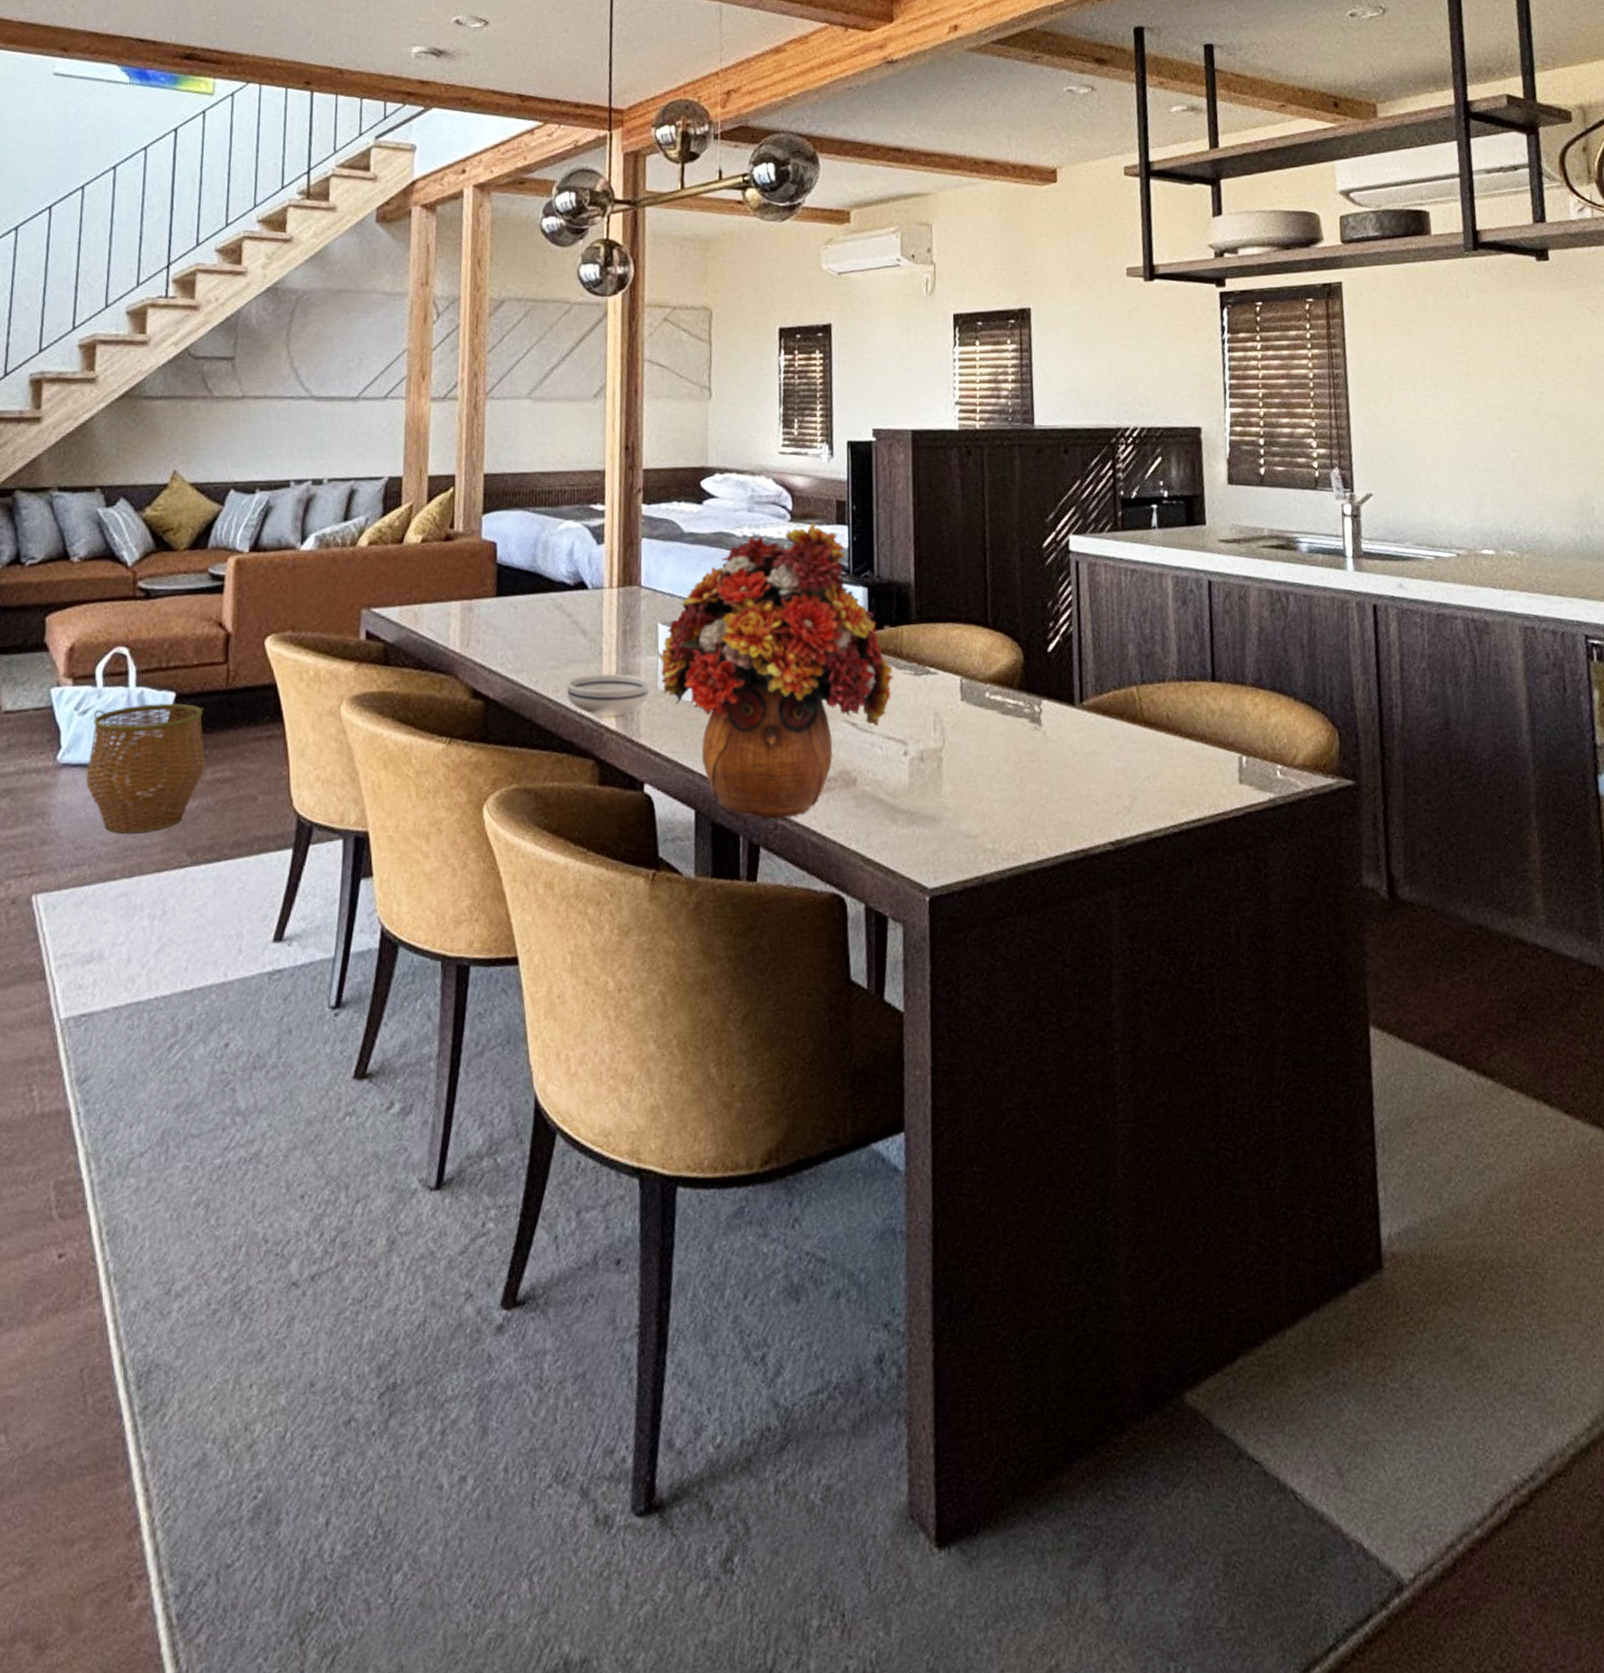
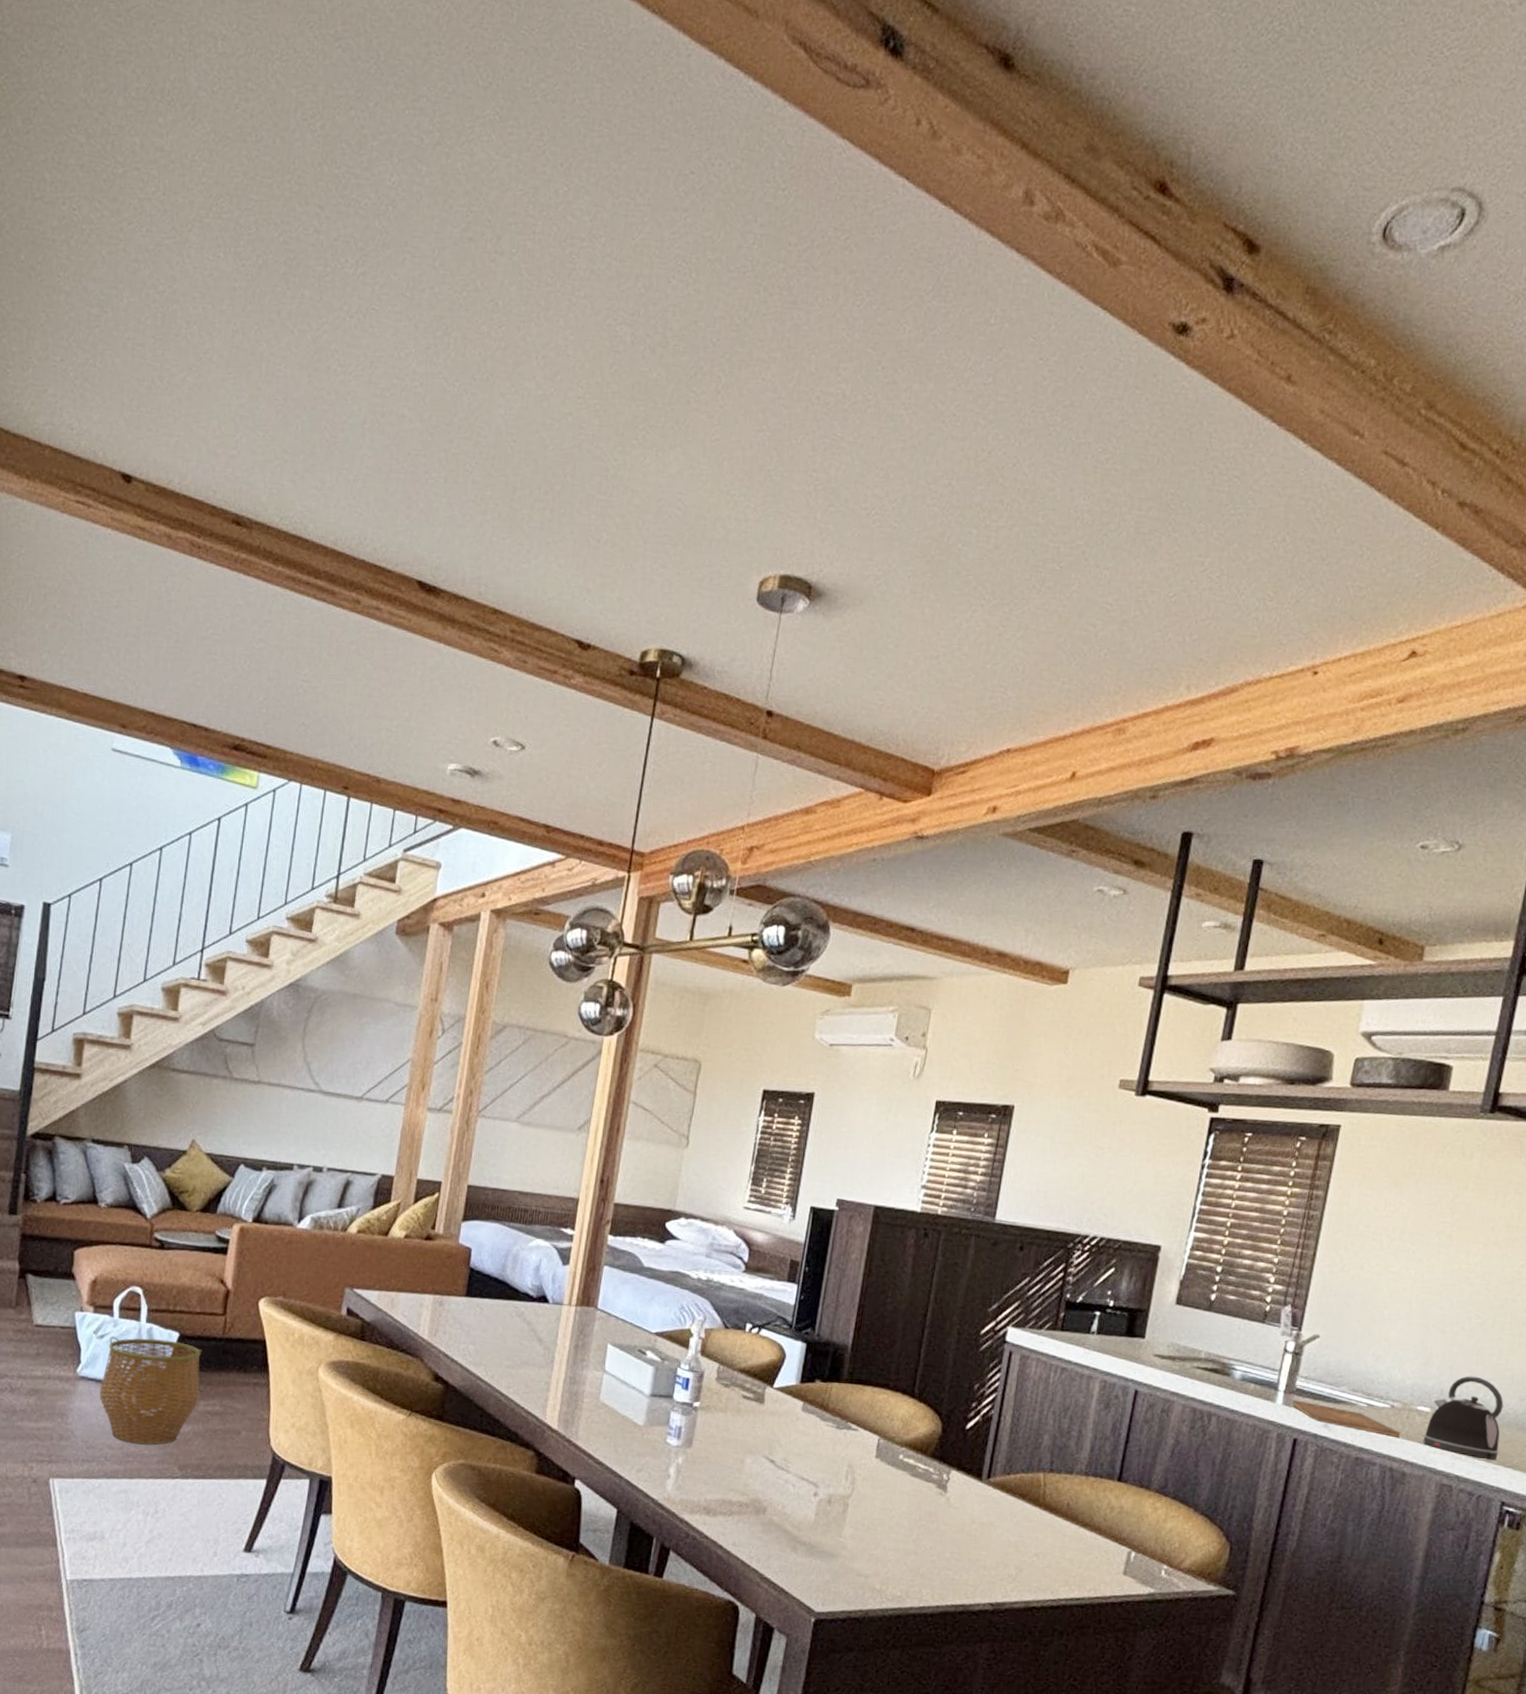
bowl: present [567,673,651,719] -> none [518,1377,594,1420]
flower arrangement: present [659,523,893,820] -> none [604,1277,817,1531]
cutting board: none [1362,564,1473,586] -> present [1291,1400,1401,1437]
kettle: none [1494,510,1570,594] -> present [1423,1376,1504,1460]

